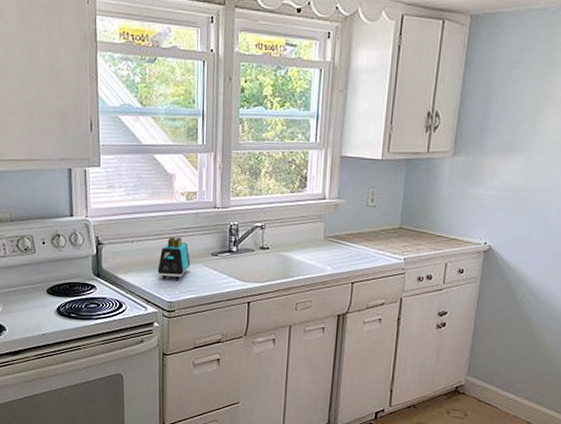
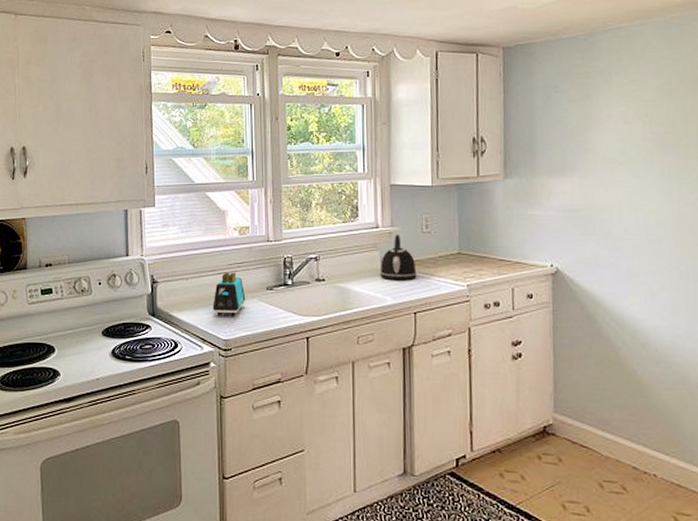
kettle: none [322,206,358,252] -> present [379,234,417,281]

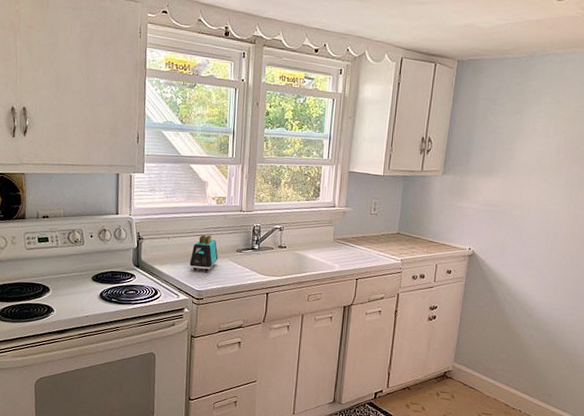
kettle: present [379,234,417,281] -> none [332,213,362,252]

